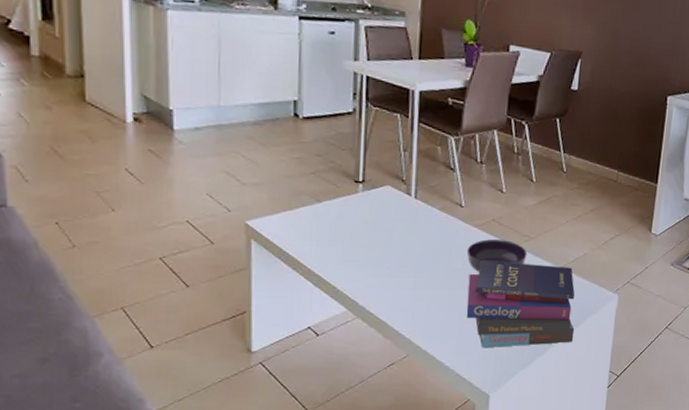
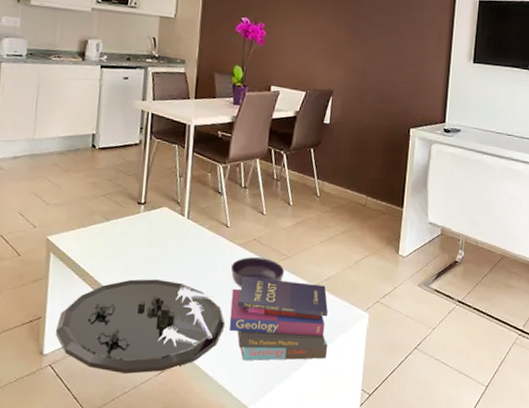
decorative tray: none [264,266,462,369] -> present [55,279,225,375]

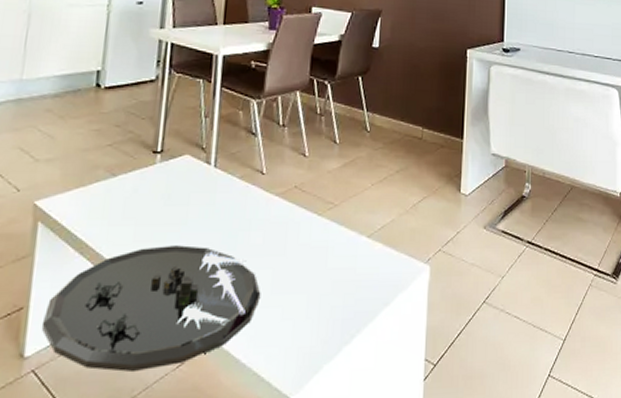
books: present [229,276,328,361] -> none [265,232,385,337]
bowl: present [230,257,285,288] -> none [267,209,332,247]

